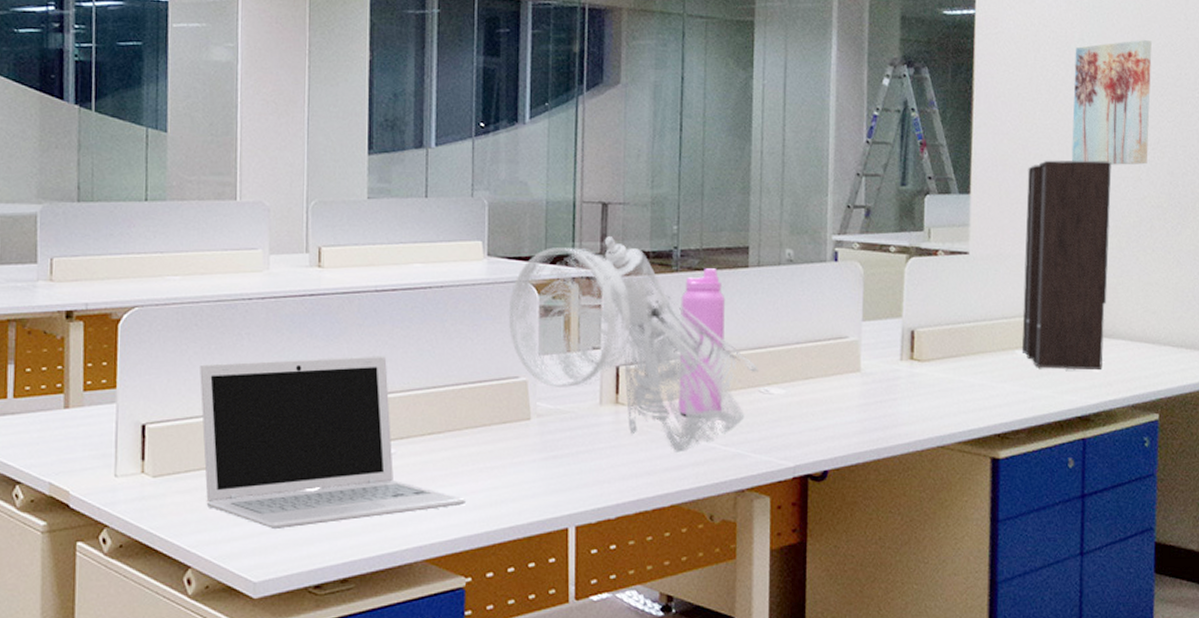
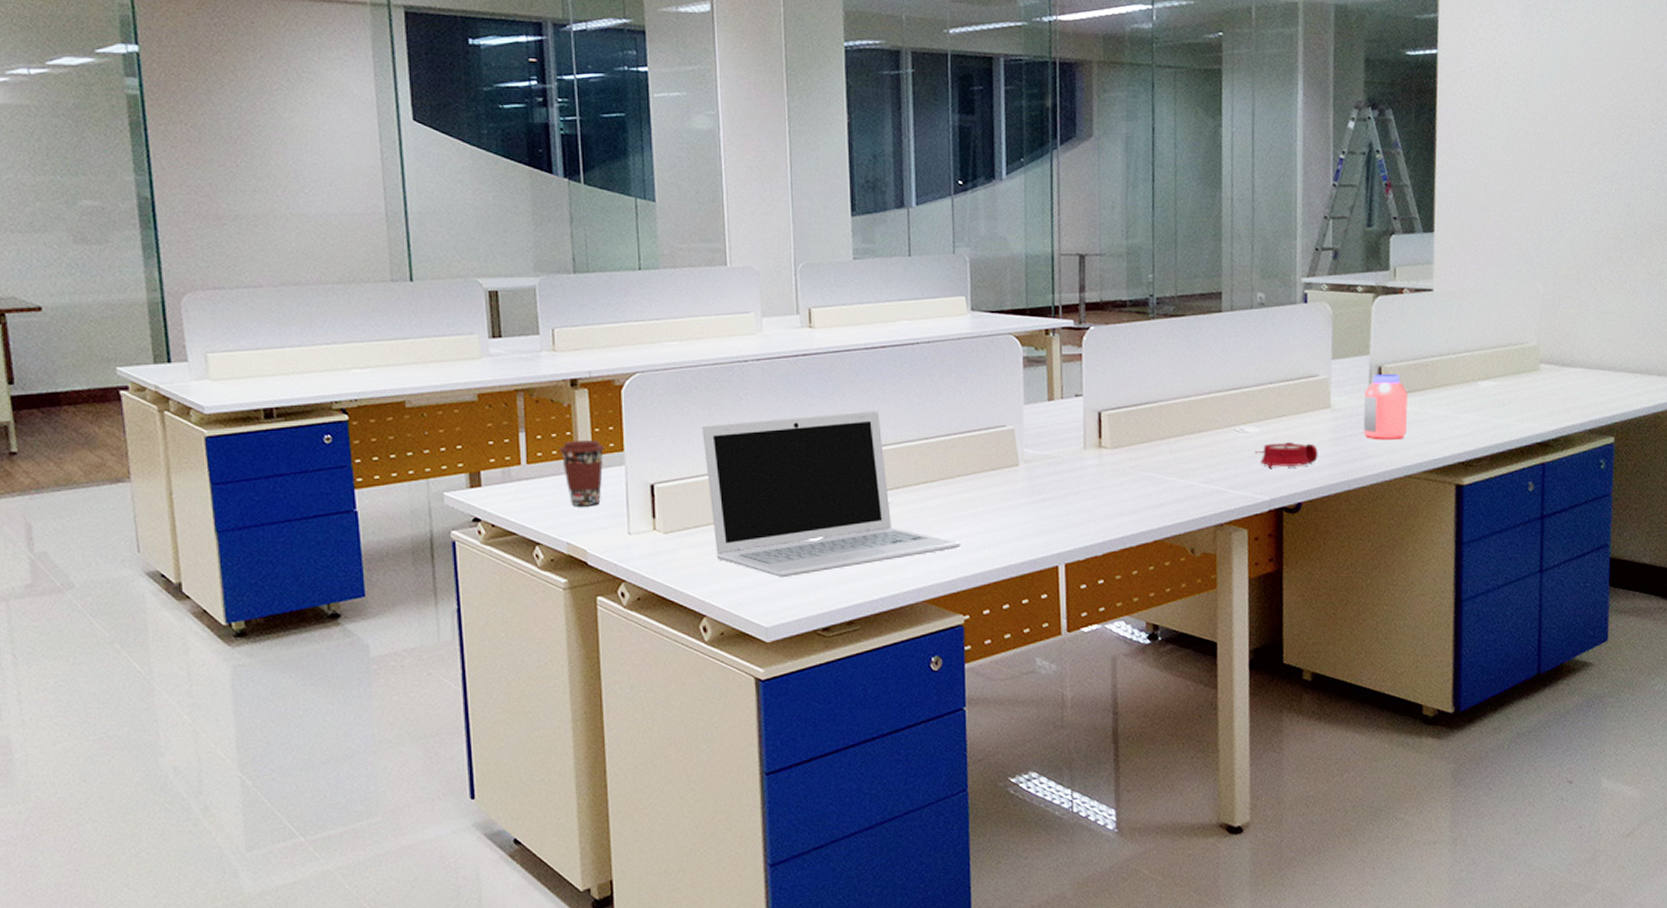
coffee cup: none [48,375,97,444] -> present [558,440,605,506]
wall sconce: present [508,236,758,453] -> none [993,287,1234,491]
water bottle: present [679,268,726,416] -> none [1158,314,1201,456]
alarm clock: none [780,406,846,433] -> present [1255,442,1318,468]
jar: none [895,337,941,406] -> present [1363,373,1408,439]
stereo: present [1021,160,1112,371] -> none [1484,195,1570,399]
wall art: present [1071,39,1152,165] -> none [1531,72,1610,199]

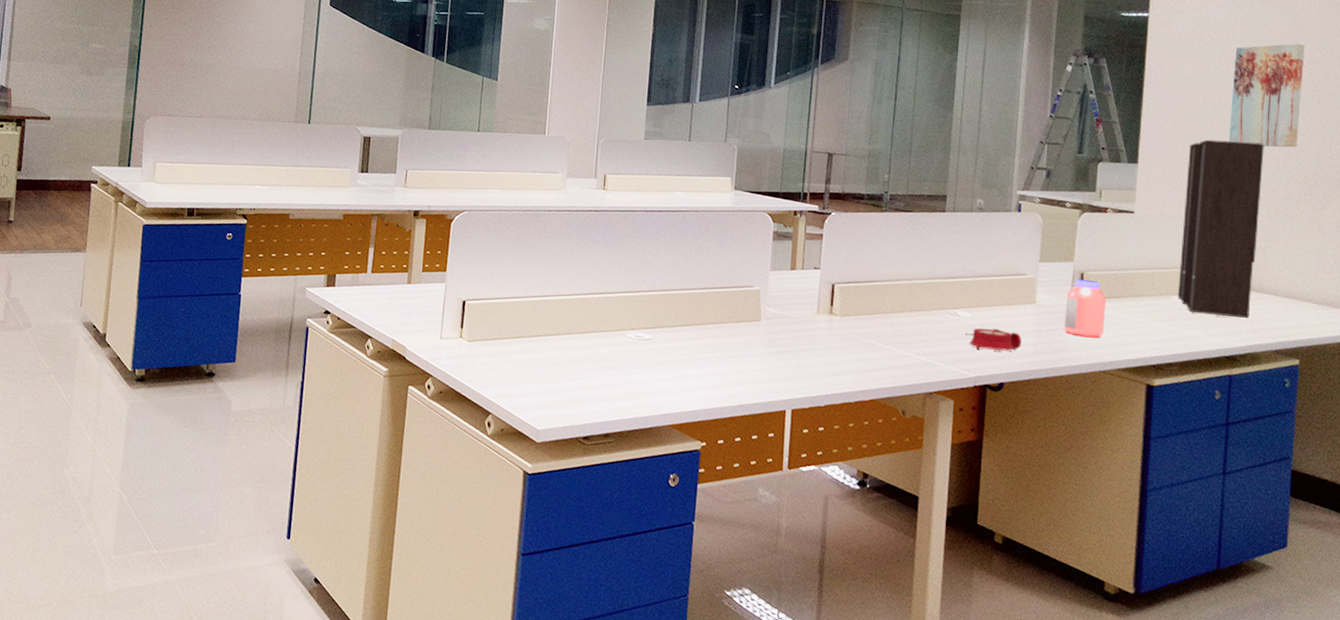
coffee cup: present [558,440,605,506] -> none [397,258,432,312]
laptop: present [702,410,962,578] -> none [506,258,706,391]
stereo: none [1484,195,1570,399] -> present [1177,139,1264,319]
wall art: none [1531,72,1610,199] -> present [1228,43,1305,148]

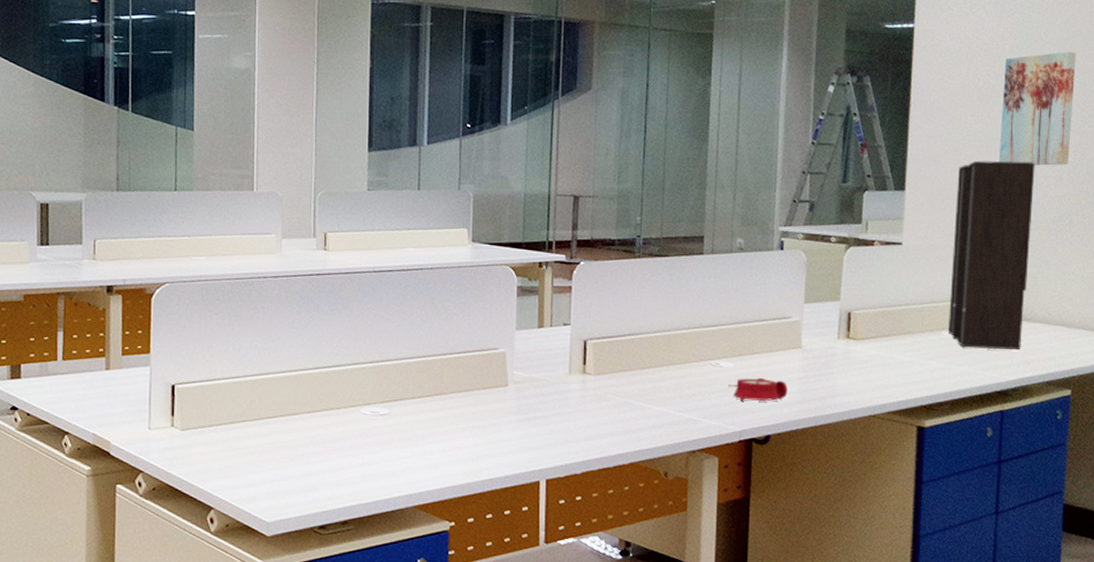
jar: present [1065,278,1106,337] -> none [832,318,874,380]

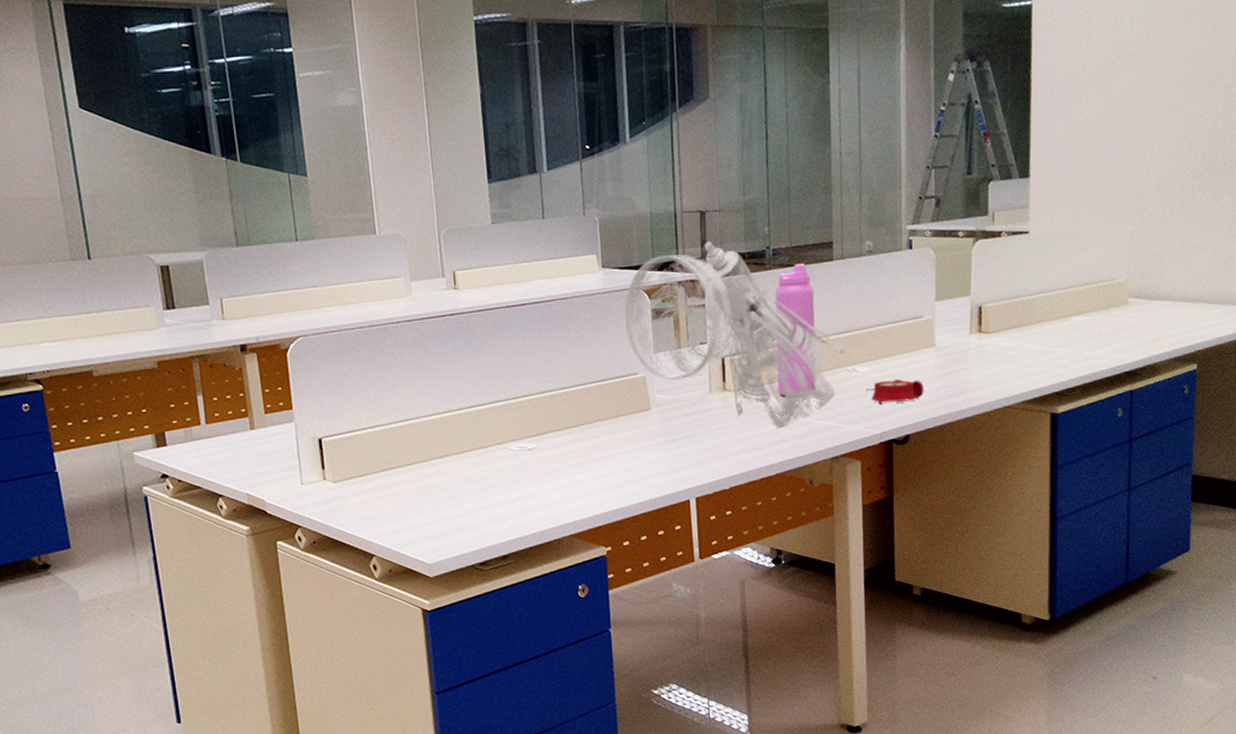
wall sconce: none [489,226,710,417] -> present [624,242,846,429]
water bottle: none [639,255,682,385] -> present [775,264,817,396]
stereo: present [947,160,1035,351] -> none [1076,137,1157,332]
wall art: present [998,51,1076,166] -> none [1121,17,1196,141]

